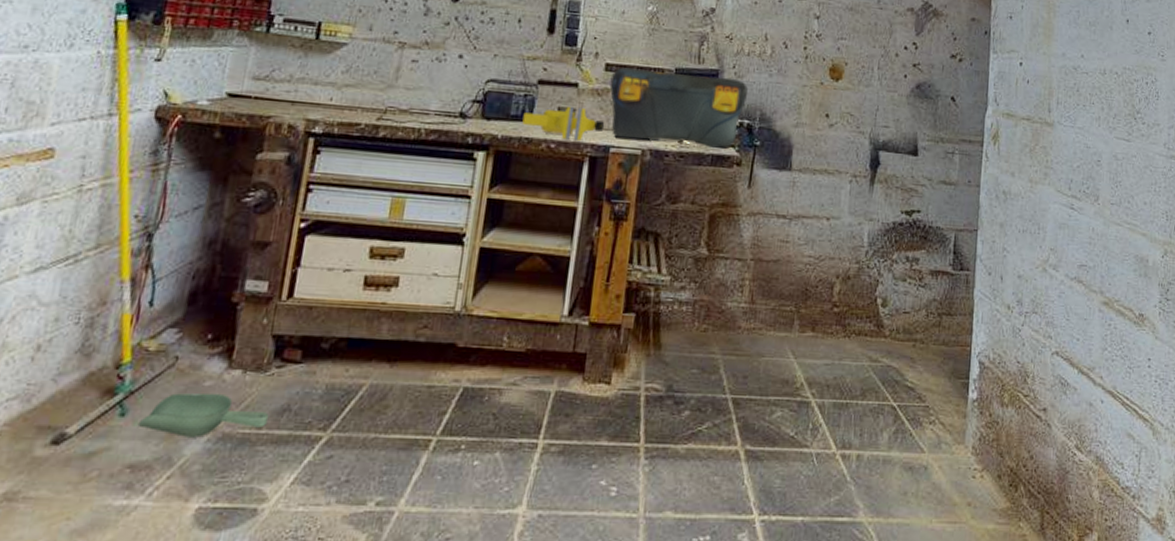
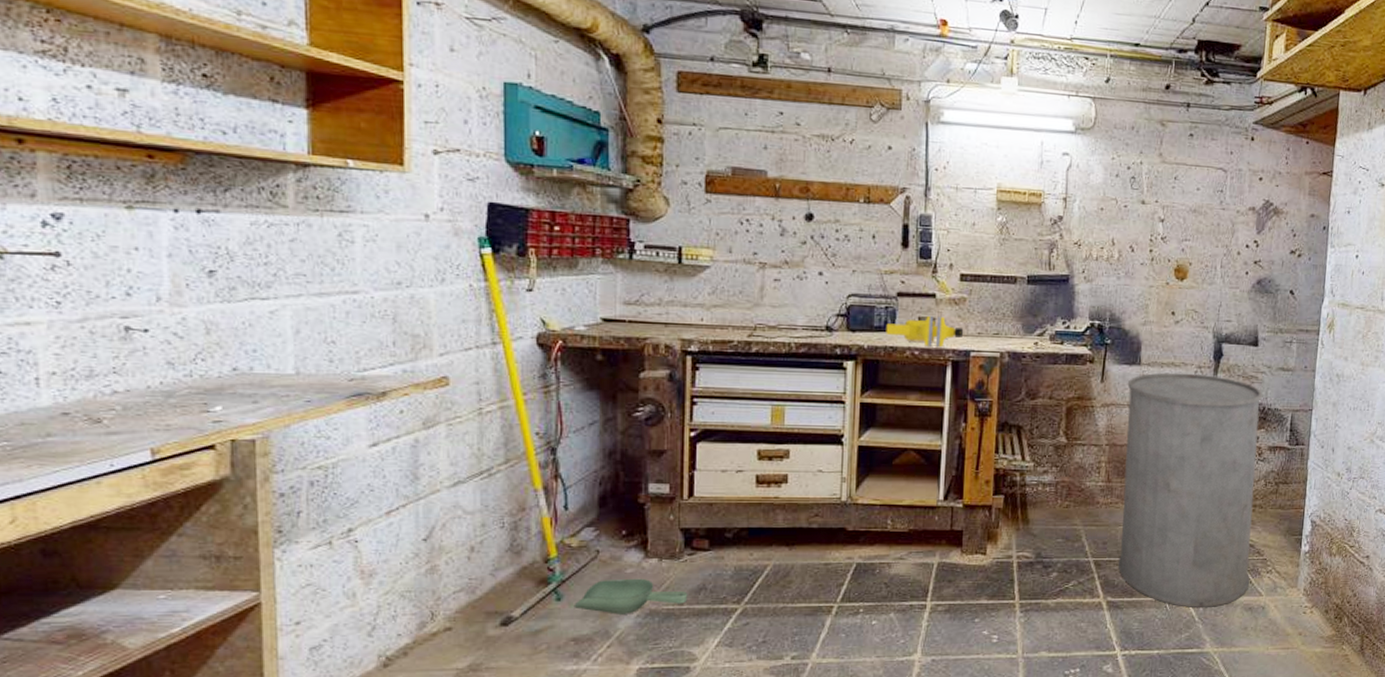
toolbox: present [609,67,748,148] -> none [966,277,1097,348]
metal drum: none [760,180,923,464] -> present [1118,372,1262,607]

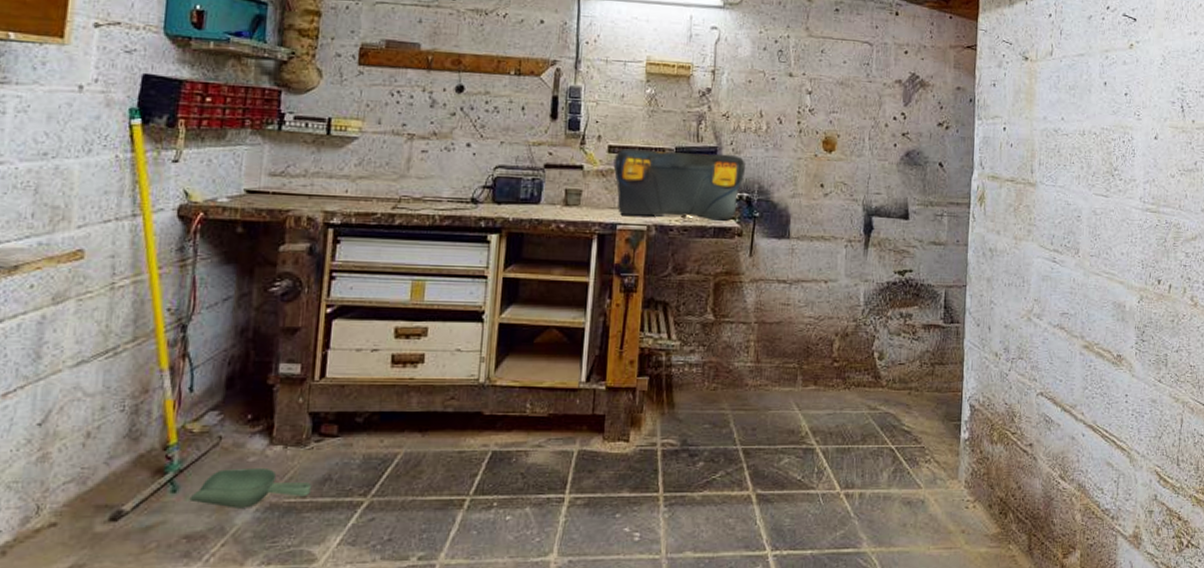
bench vise: present [886,315,964,348] -> none [532,187,611,221]
toolbox: none [966,277,1097,348] -> present [613,148,745,221]
metal drum: present [1118,372,1262,607] -> none [769,246,914,501]

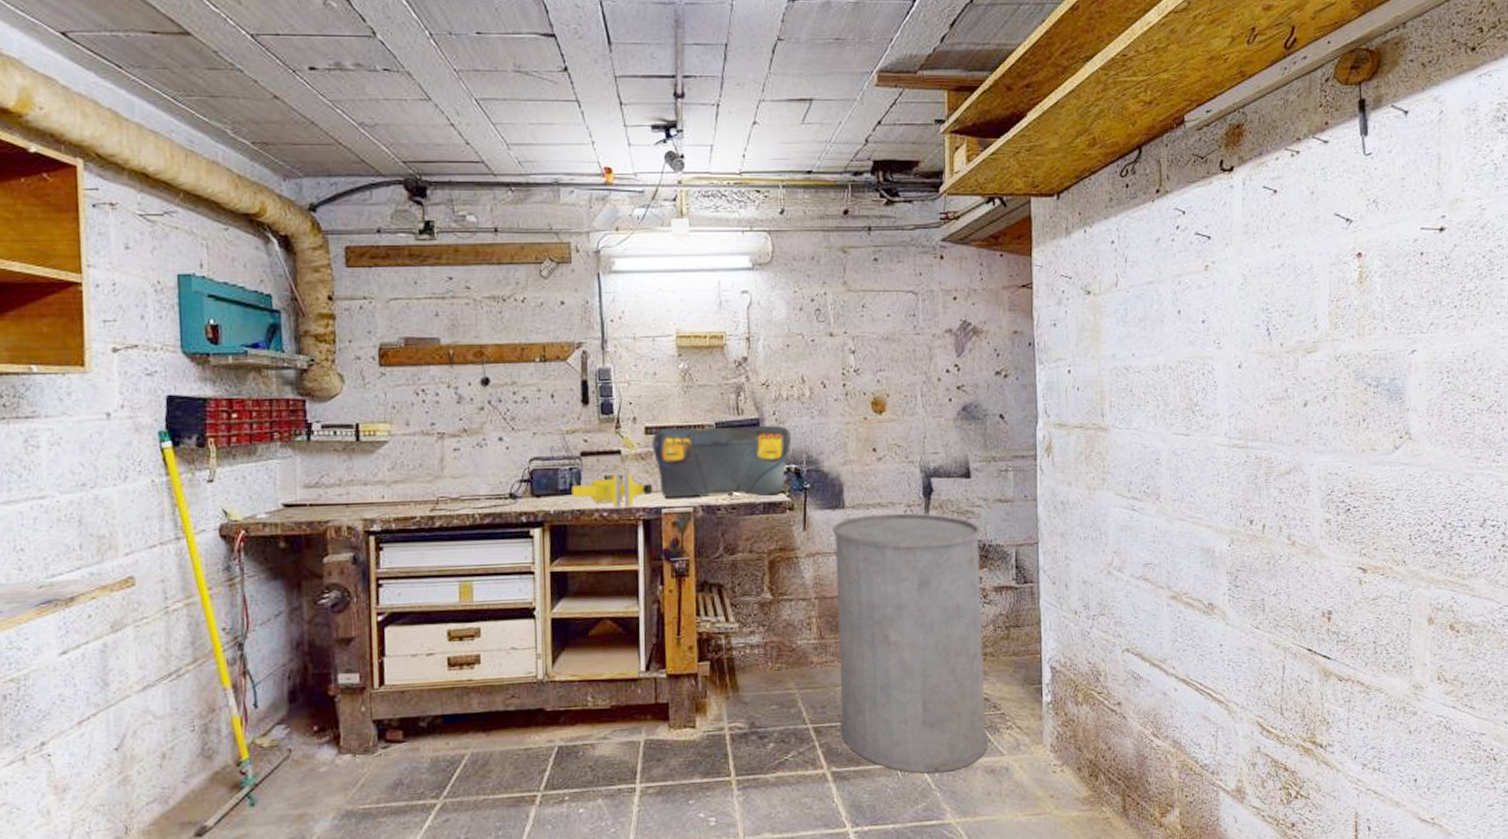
scoop: present [189,467,312,508] -> none [268,776,385,818]
bench vise: none [532,187,611,221] -> present [571,473,653,507]
metal drum: none [769,246,914,501] -> present [833,513,989,774]

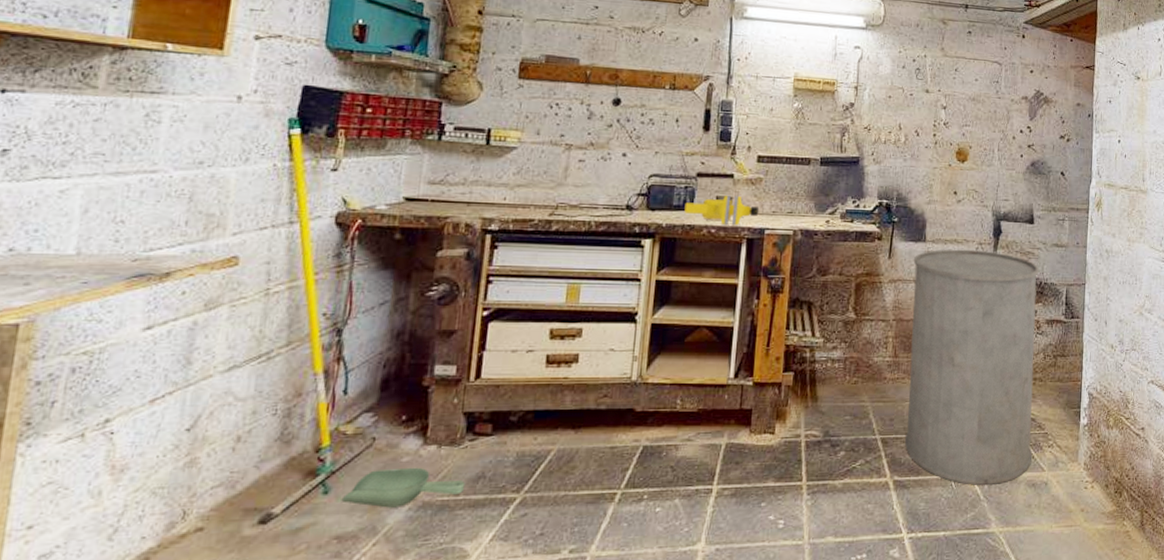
scoop: none [268,776,385,818] -> present [341,467,466,508]
toolbox: present [652,425,791,498] -> none [762,158,885,226]

